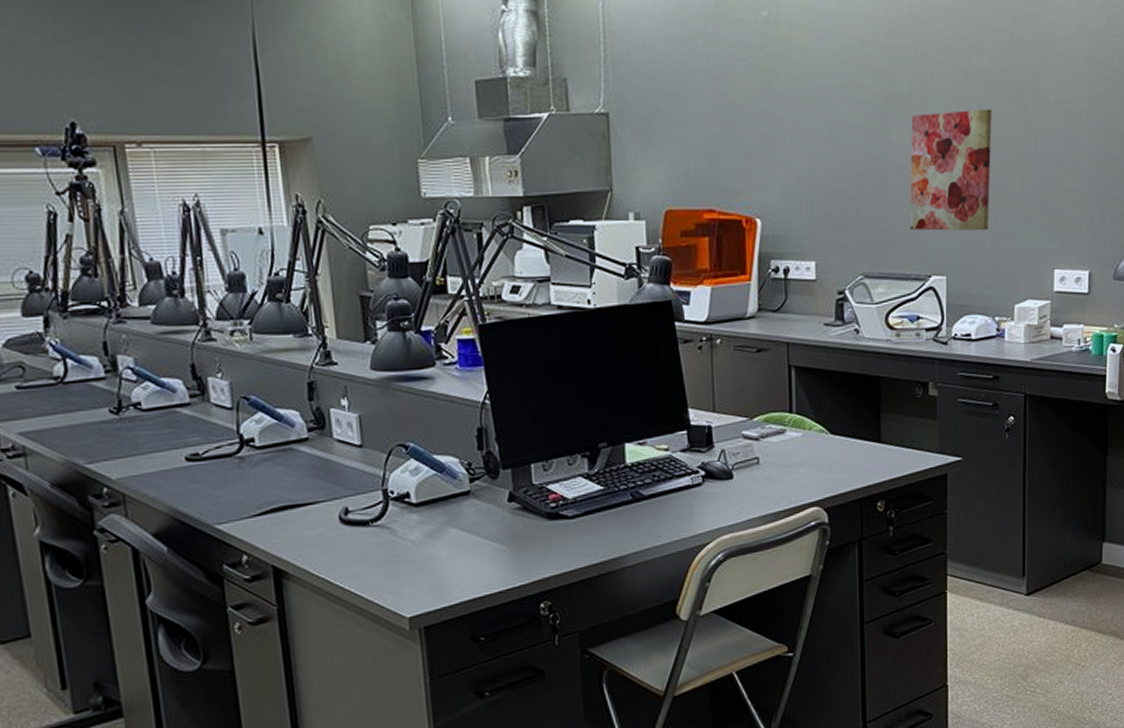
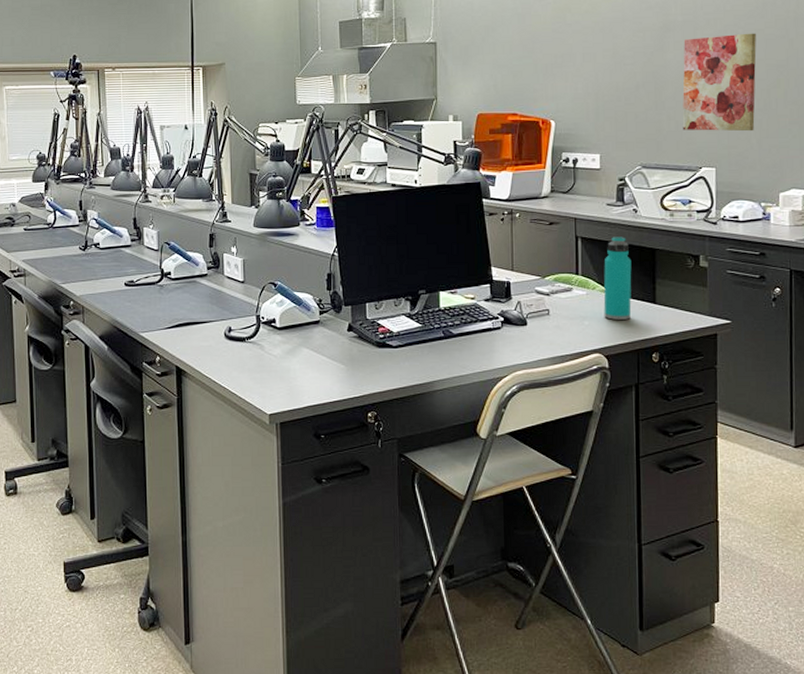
water bottle: none [822,363,854,465] -> present [603,237,632,320]

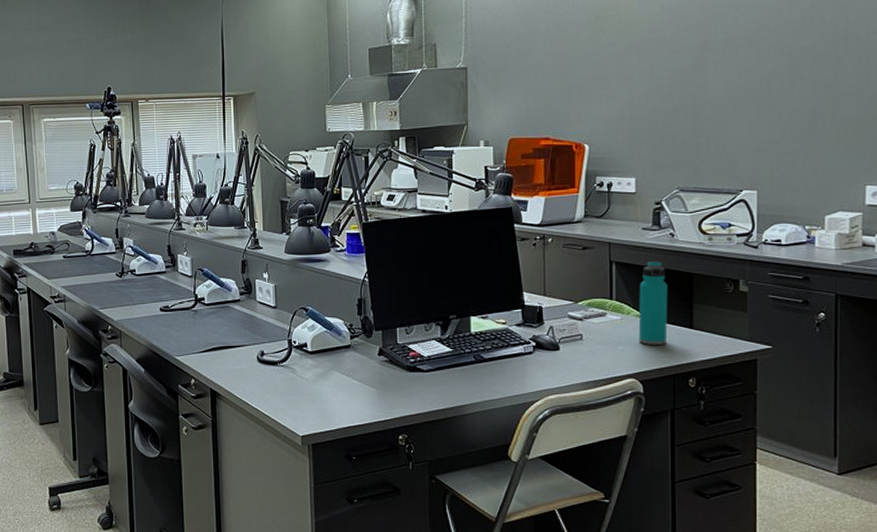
wall art: present [682,33,757,132] -> none [722,51,802,153]

